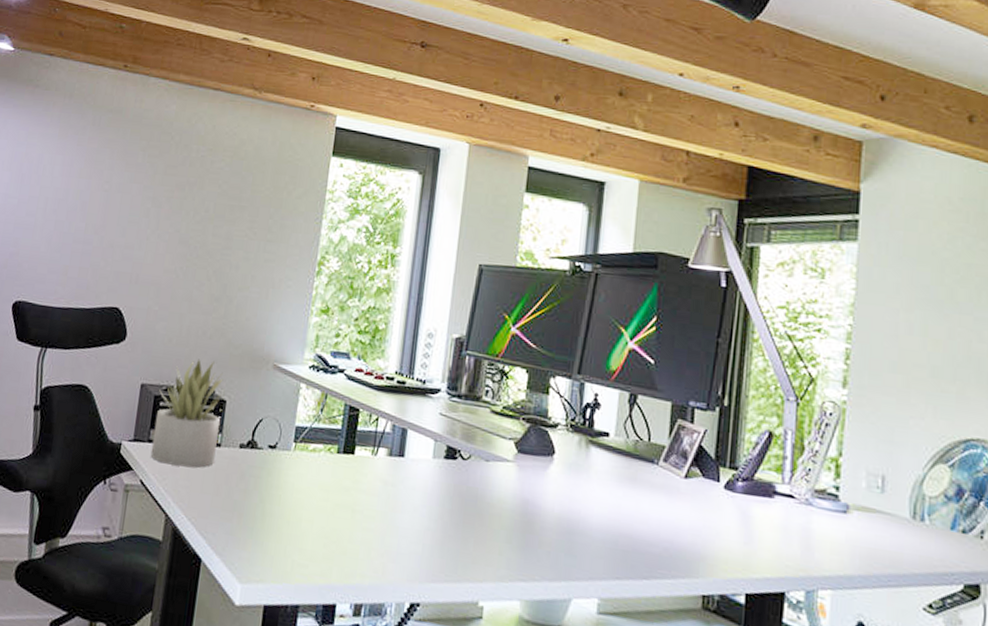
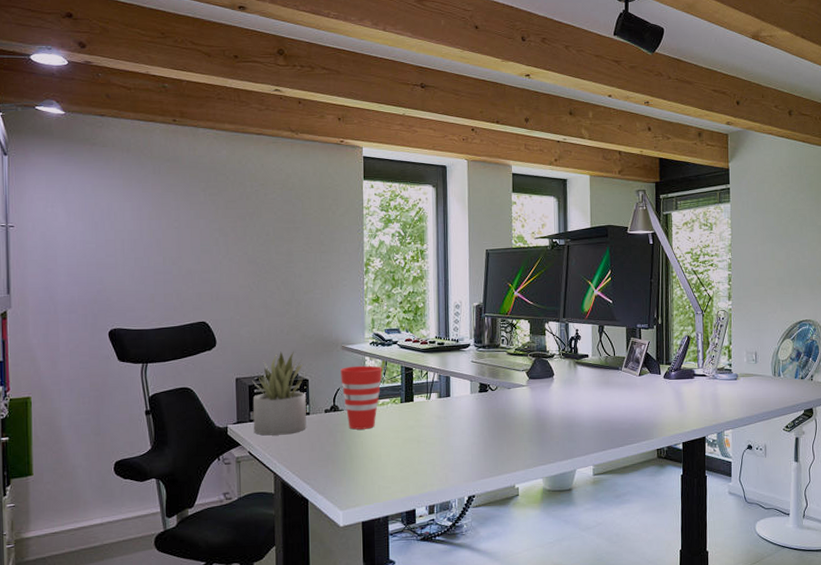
cup: none [265,392,321,481] -> present [340,365,383,430]

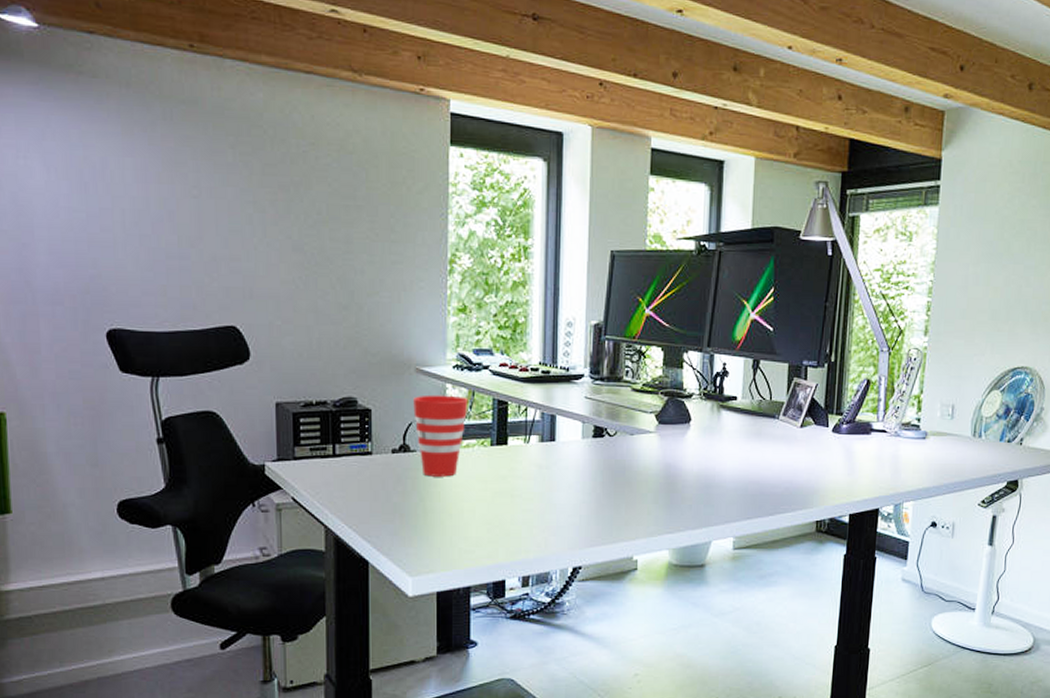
succulent plant: present [252,351,306,436] -> none [297,371,368,479]

